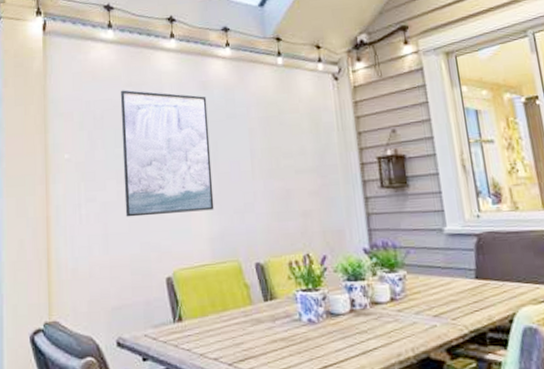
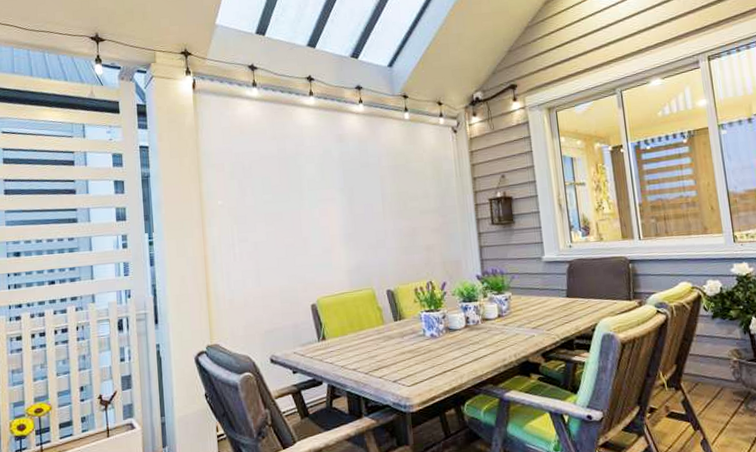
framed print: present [120,90,214,217] -> none [266,142,351,255]

